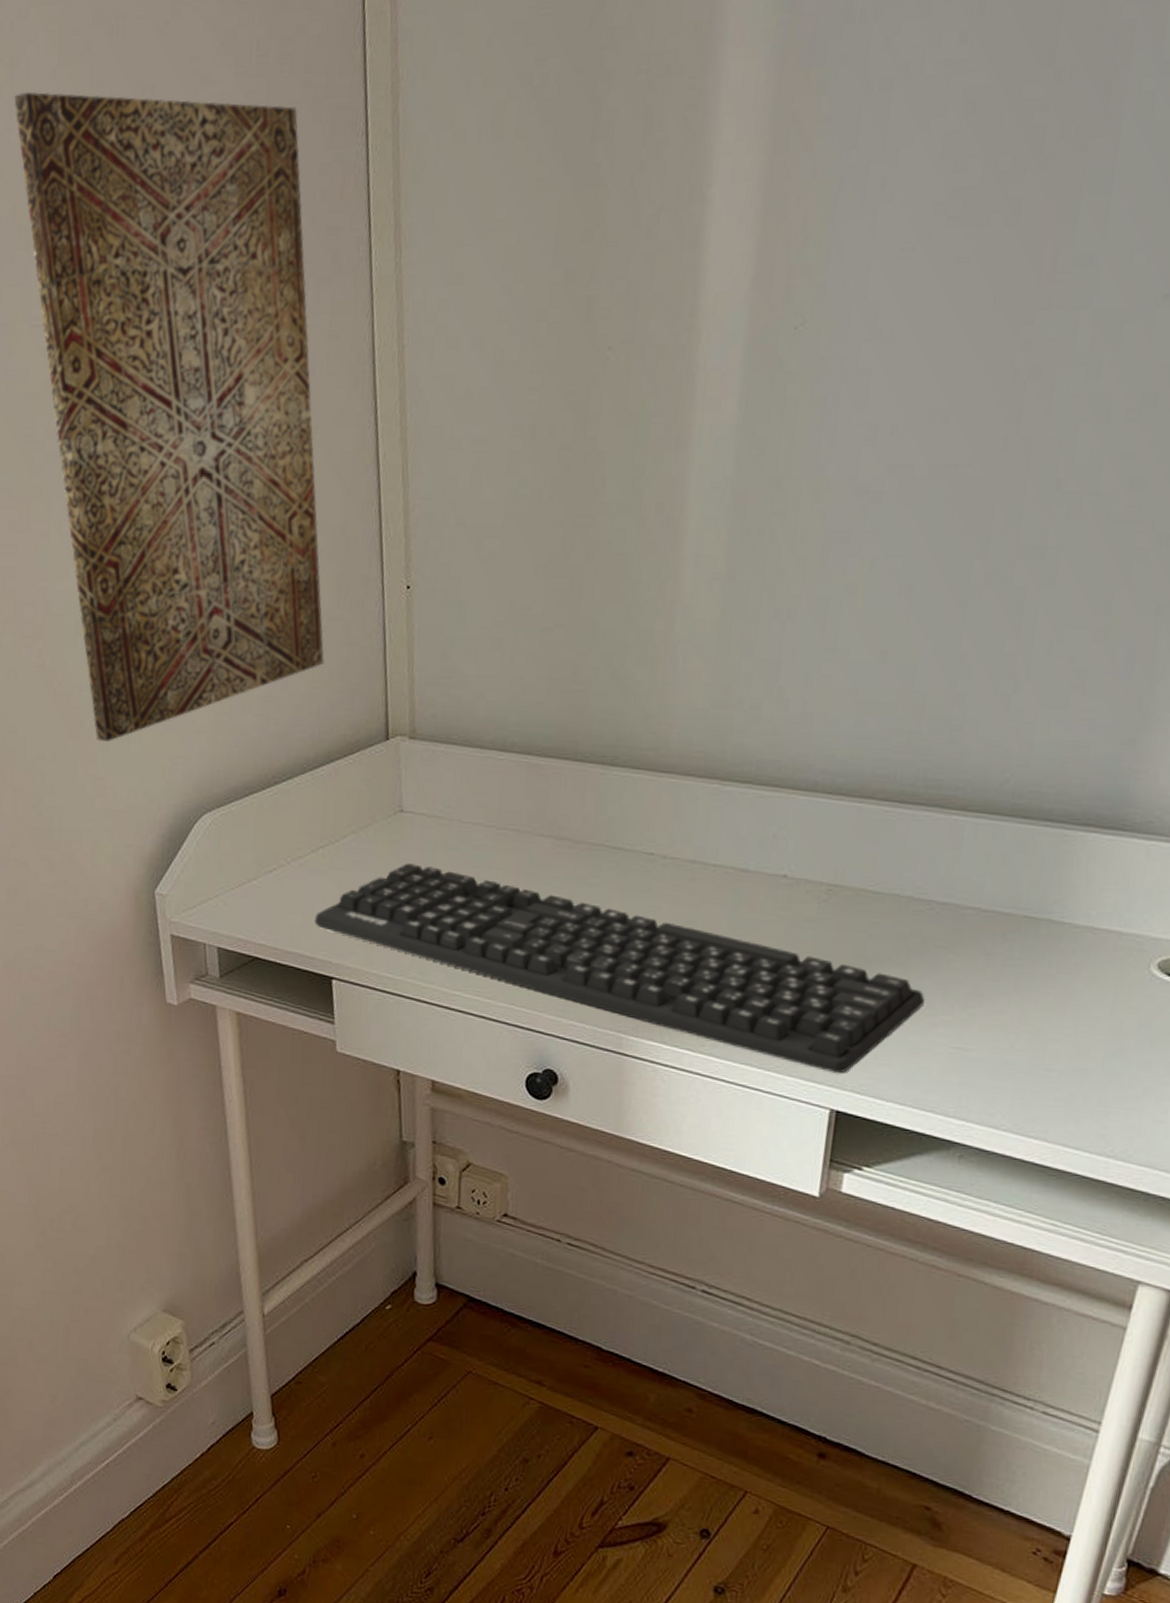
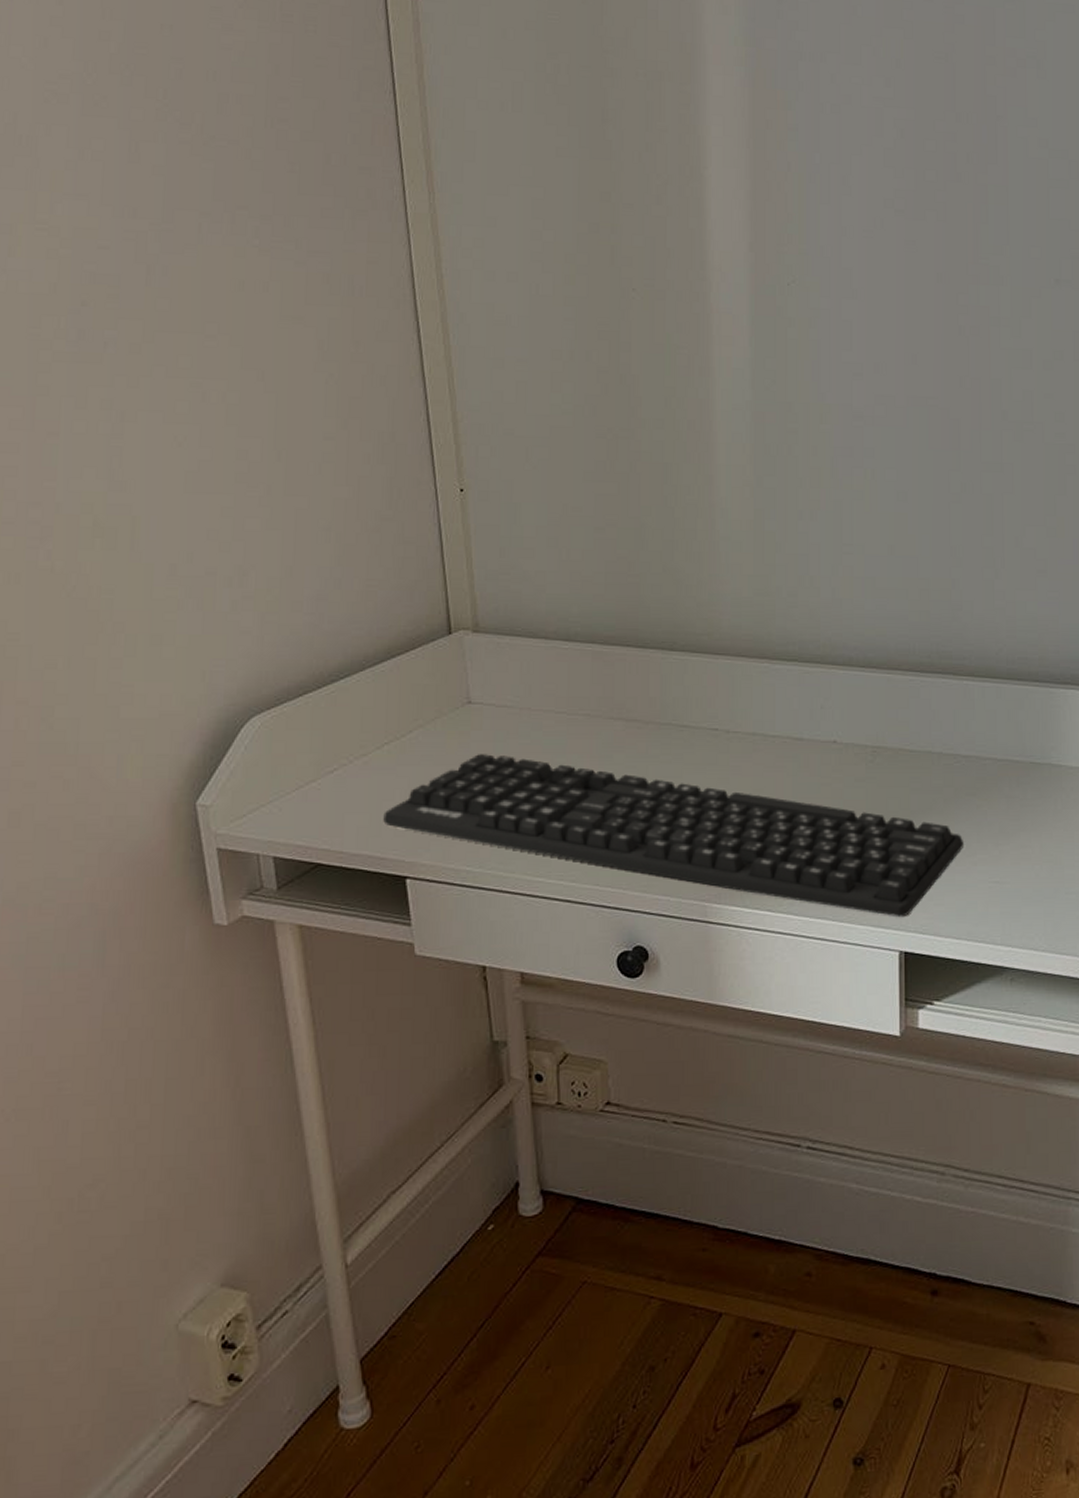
wall art: present [14,91,324,743] -> none [13,12,379,647]

